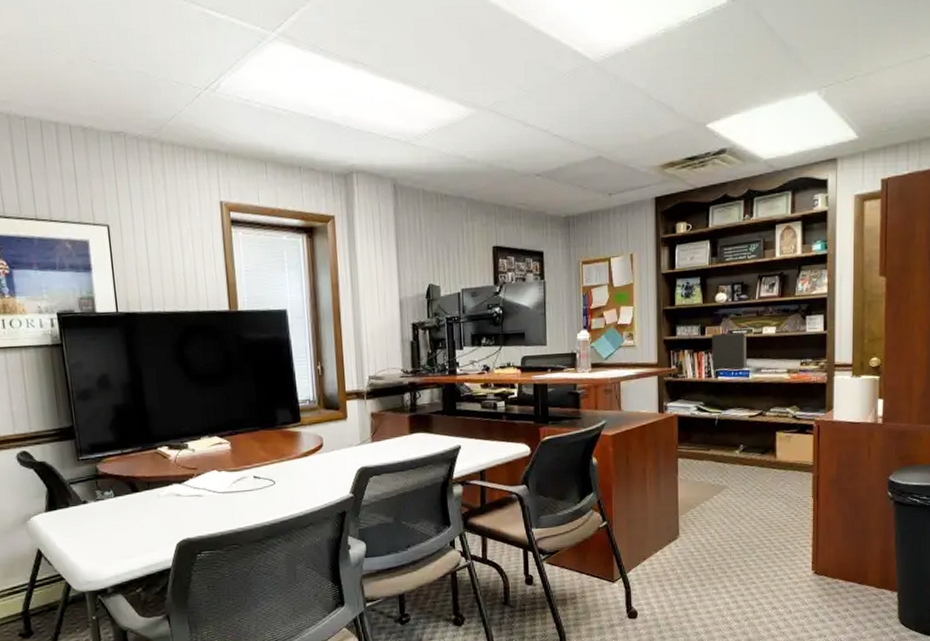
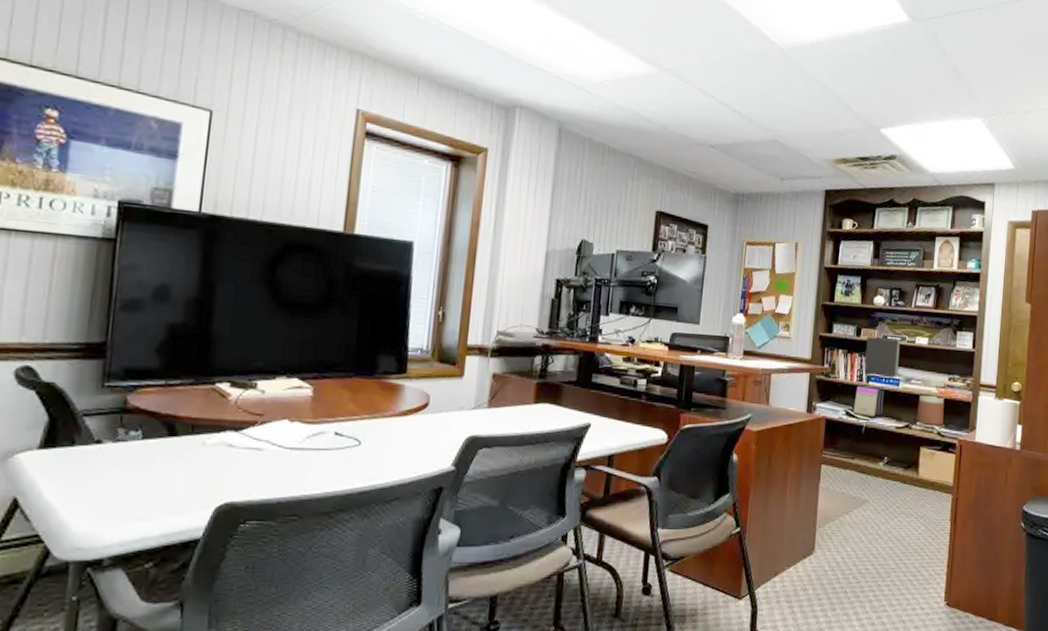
books: none [704,379,735,410] -> present [853,384,885,417]
vase: none [770,364,798,411] -> present [917,377,945,427]

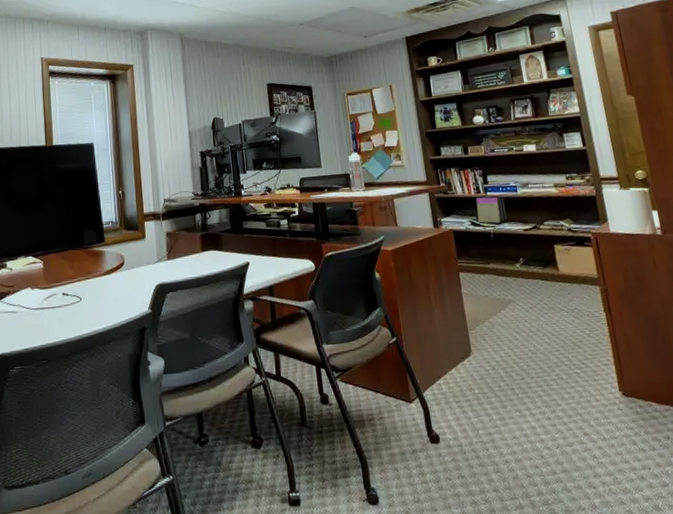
binder: present [864,337,900,377] -> none [475,150,514,186]
vase: present [917,377,945,427] -> none [538,179,572,224]

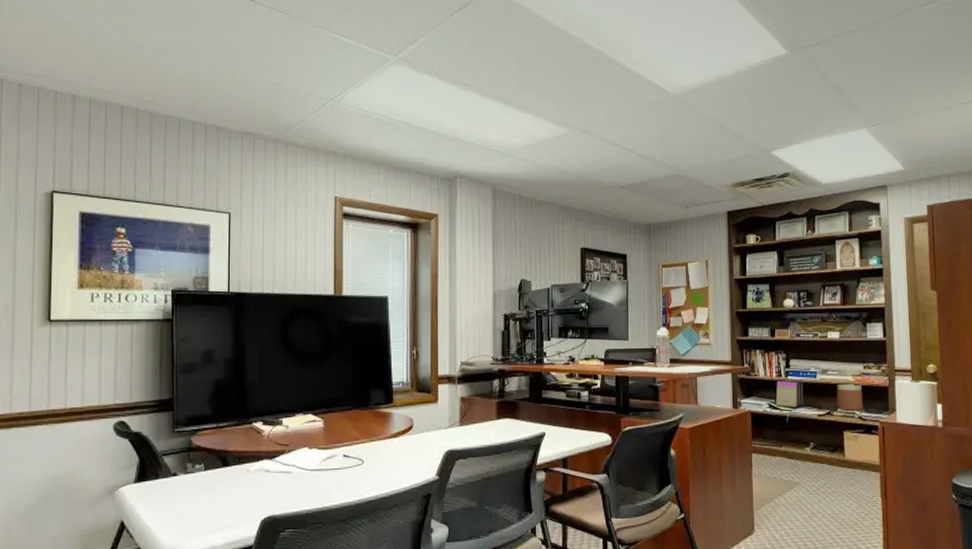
vase: none [538,179,572,224] -> present [836,368,863,412]

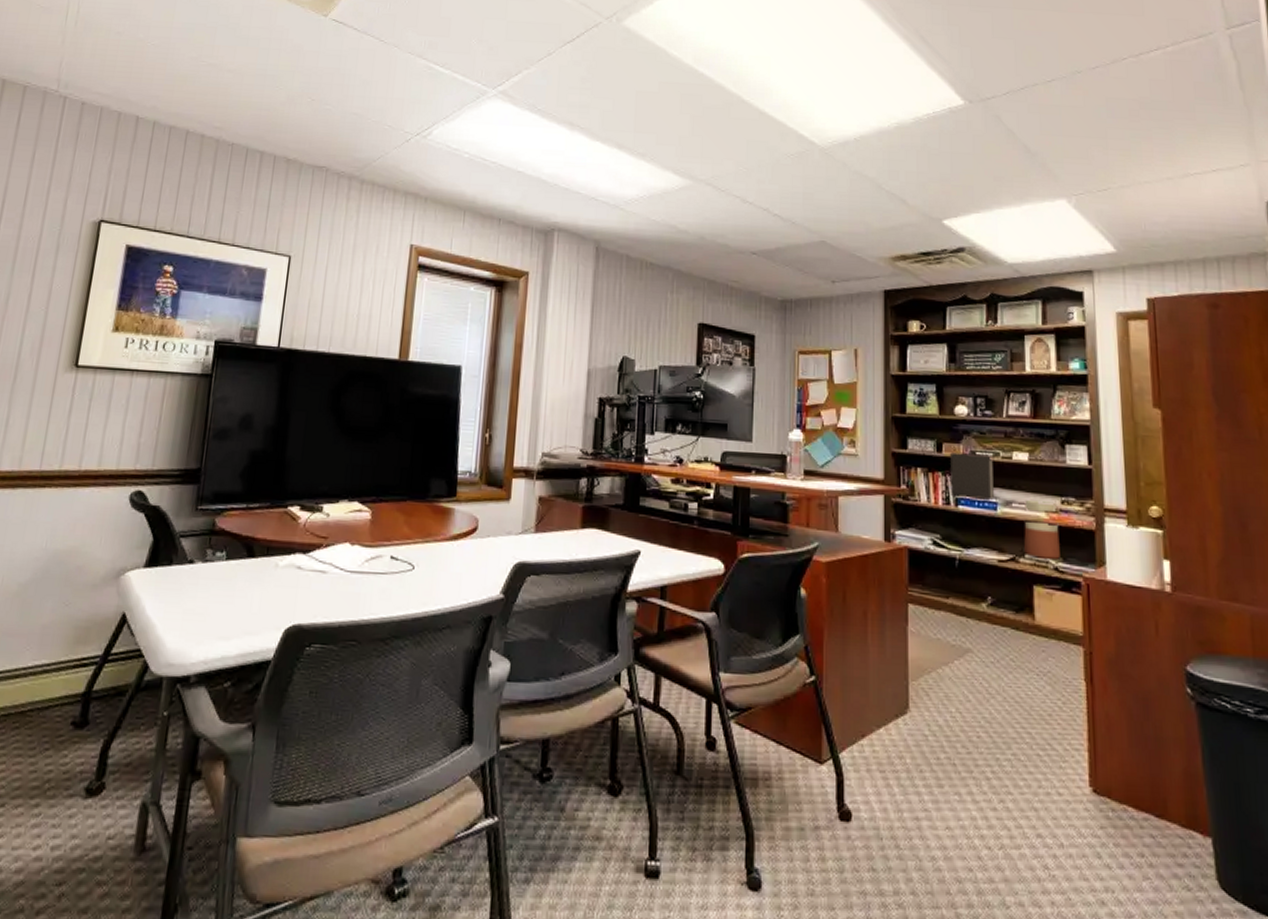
books: present [775,379,804,408] -> none [941,508,980,547]
binder: none [781,336,814,370] -> present [950,452,994,500]

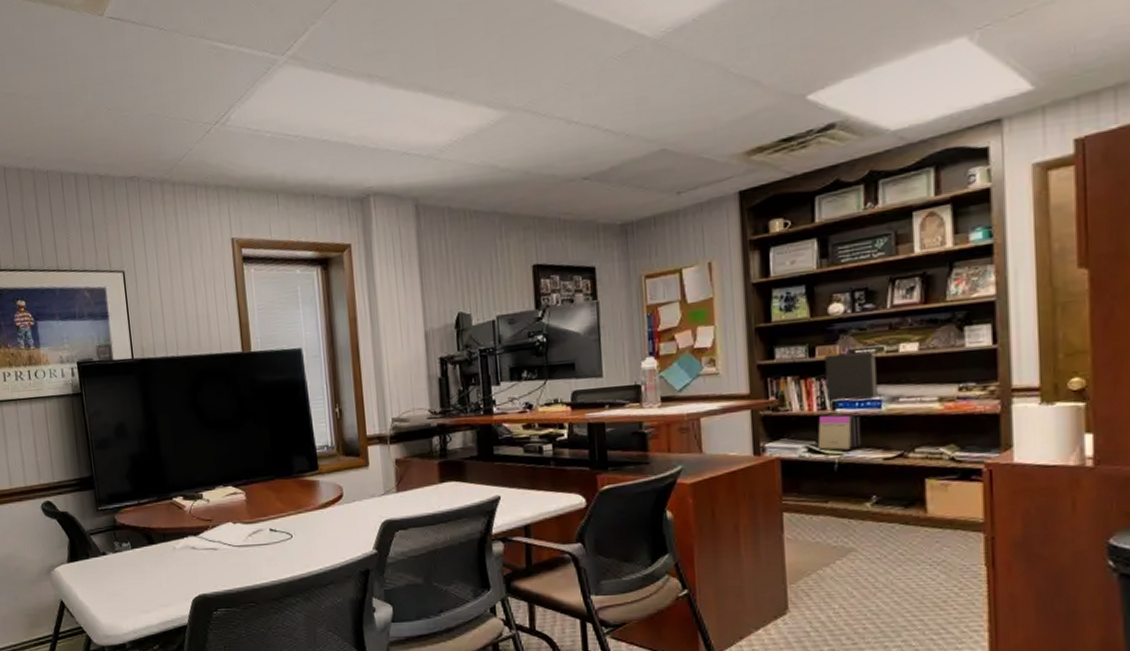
books: none [941,508,980,547] -> present [817,412,862,451]
vase: present [1024,500,1060,560] -> none [913,390,957,451]

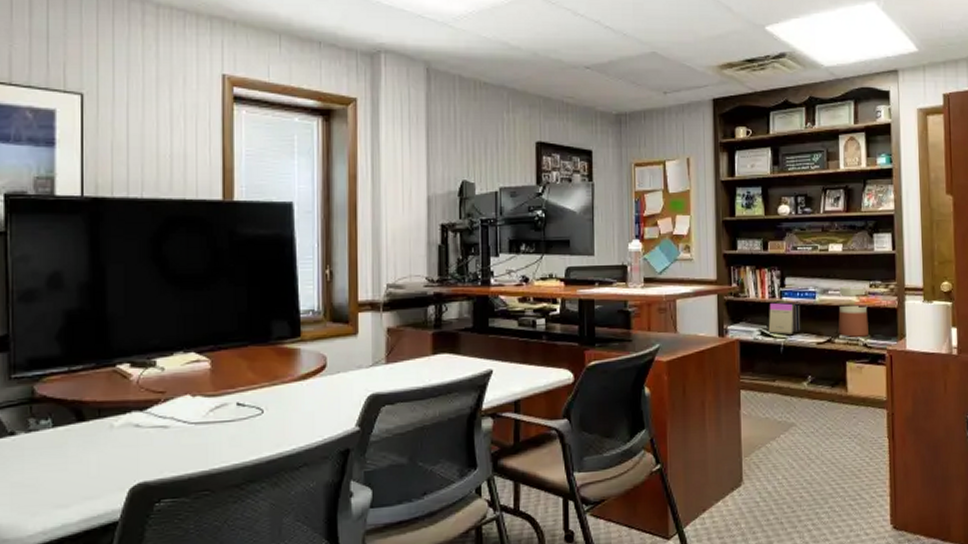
binder: present [825,351,877,400] -> none [775,249,813,290]
vase: none [913,390,957,451] -> present [838,286,869,338]

